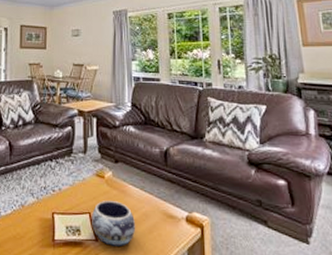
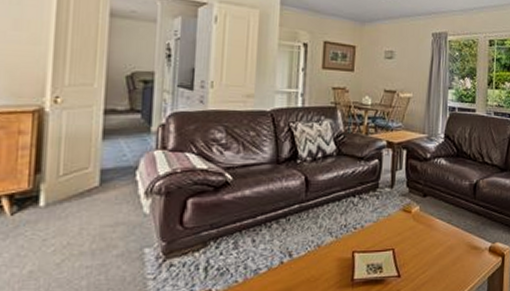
decorative bowl: present [92,201,136,247] -> none [395,236,440,281]

